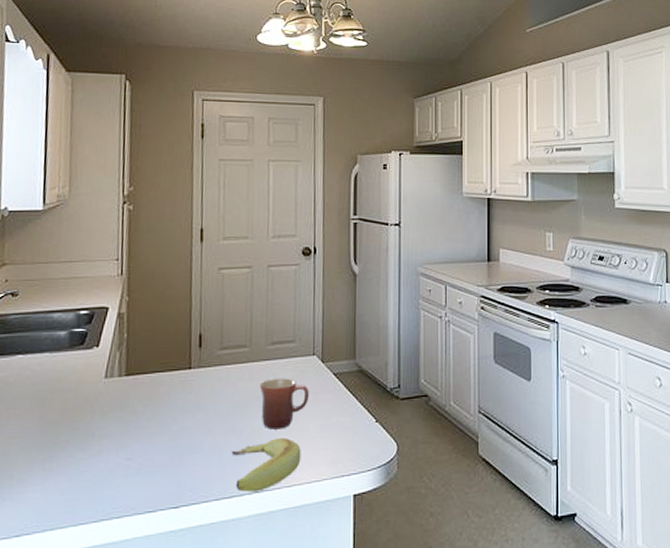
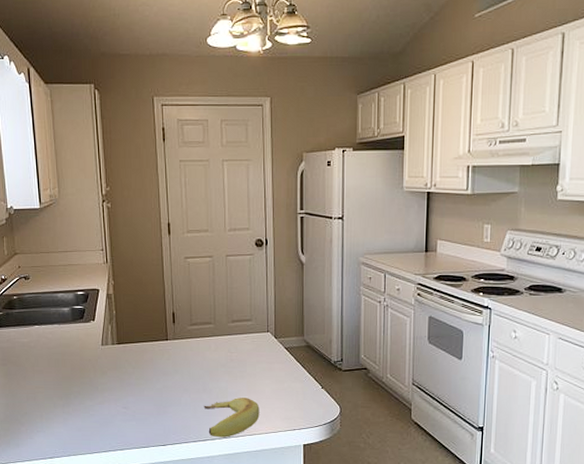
mug: present [259,378,309,430] -> none [223,350,265,391]

